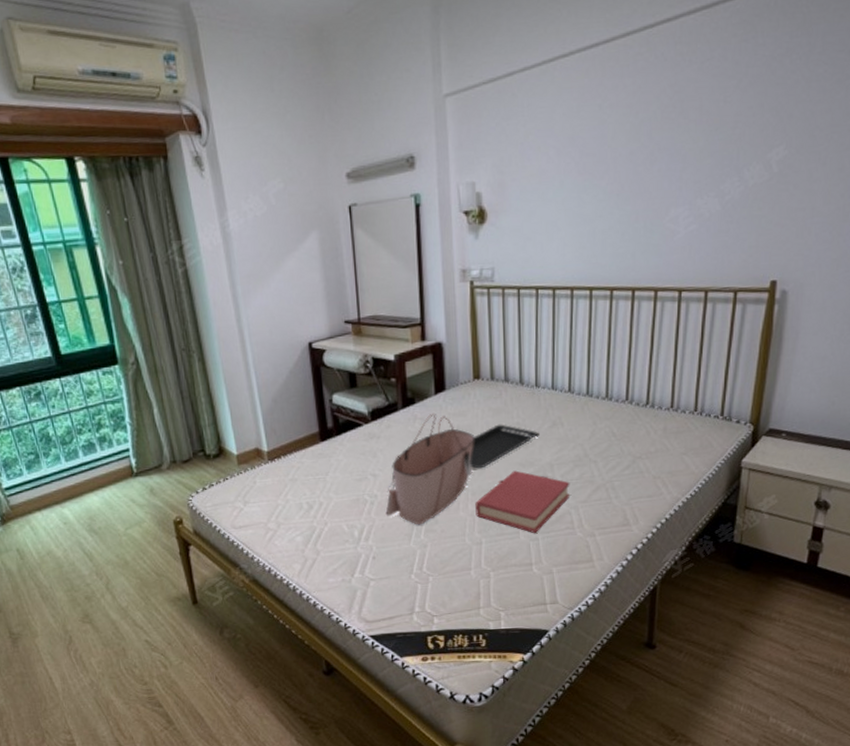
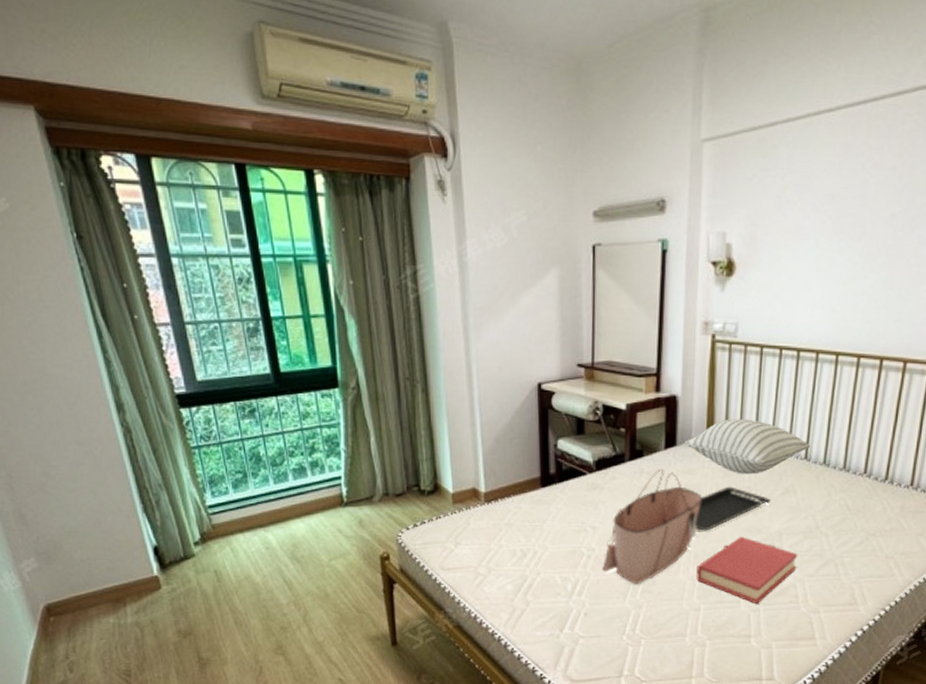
pillow: none [453,359,572,412] -> present [685,419,810,475]

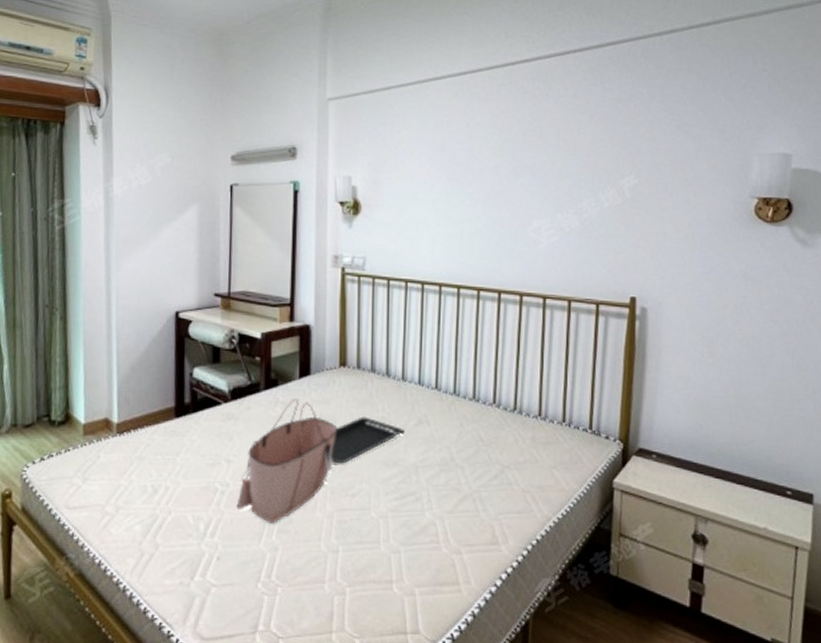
pillow: present [685,419,810,475] -> none [319,348,439,405]
hardback book: present [696,536,798,605] -> none [334,469,436,546]

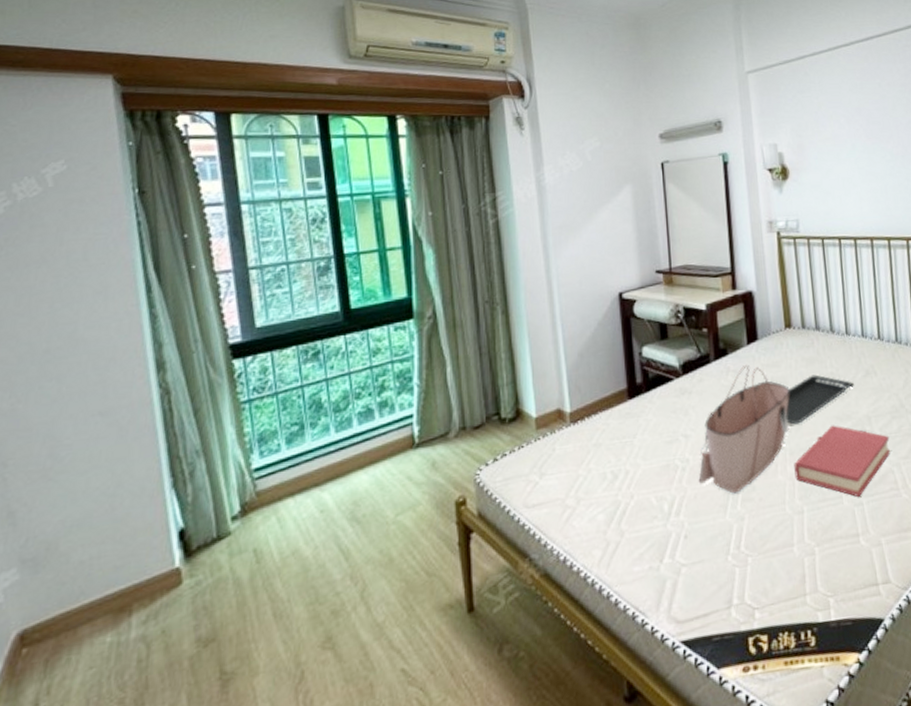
hardback book: none [334,469,436,546] -> present [794,425,891,498]

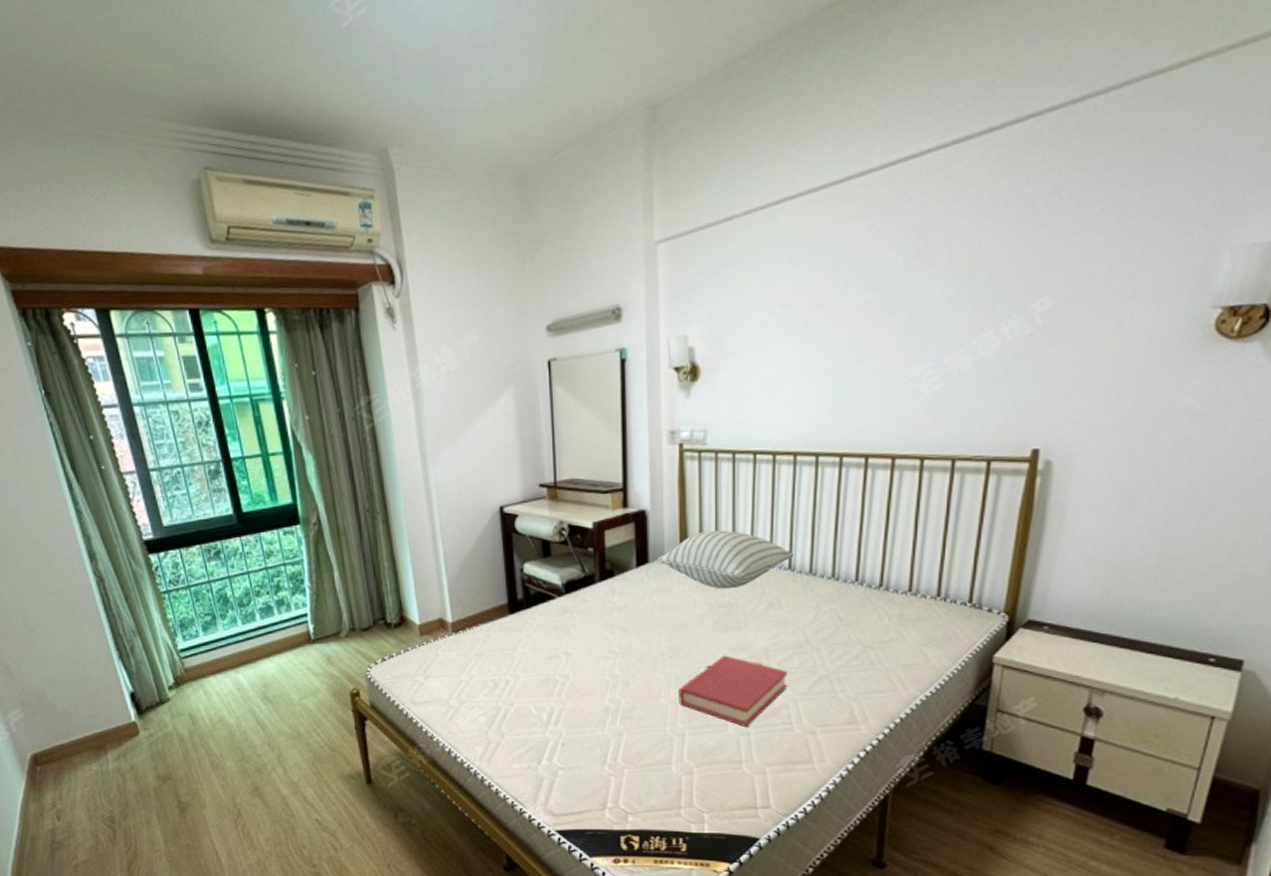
tote bag: present [698,364,790,494] -> none [578,587,680,711]
pillow: none [765,306,881,361] -> present [657,530,793,589]
serving tray: present [785,374,854,425] -> none [673,602,754,652]

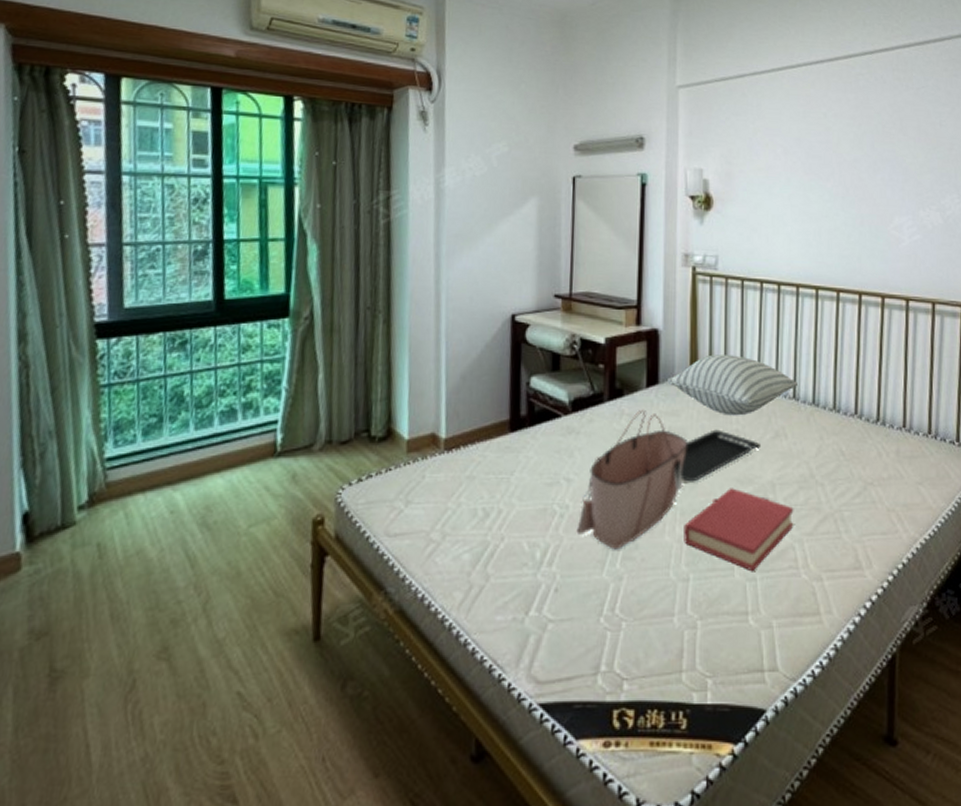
tote bag: none [578,587,680,711] -> present [576,409,688,550]
serving tray: none [673,602,754,652] -> present [680,429,760,482]

